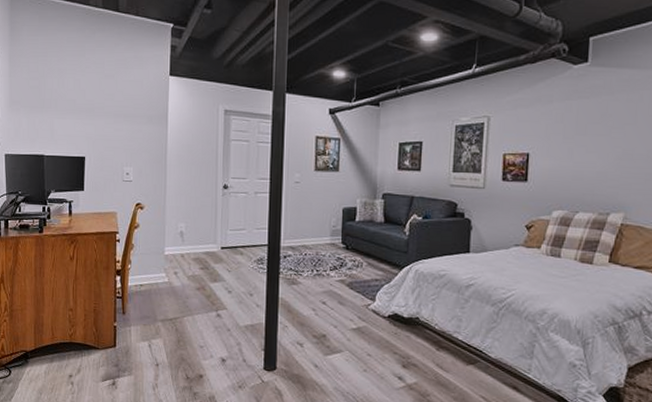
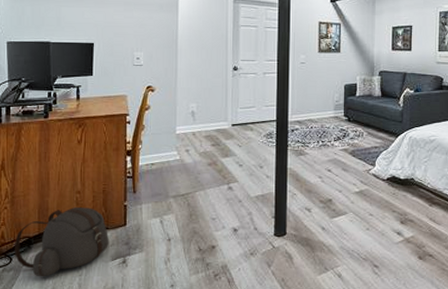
backpack: none [14,325,100,392] -> present [15,207,110,277]

